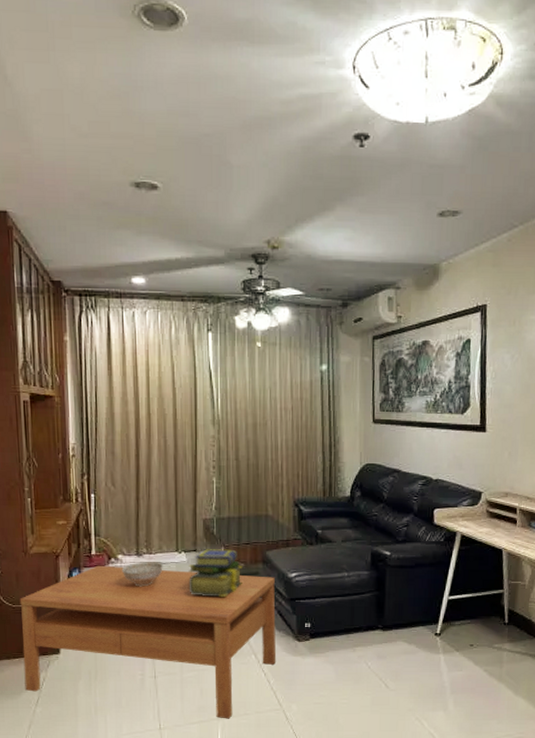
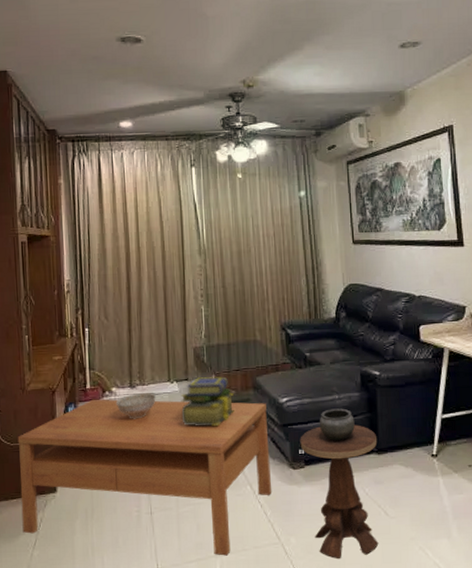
side table: none [306,585,383,726] -> present [300,408,379,560]

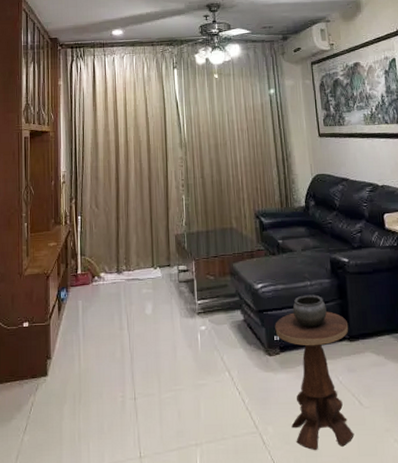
coffee table: present [17,399,272,556] -> none [14,284,250,445]
decorative bowl: present [115,392,156,419] -> none [104,277,141,304]
stack of books: present [180,376,234,426] -> none [163,263,213,311]

